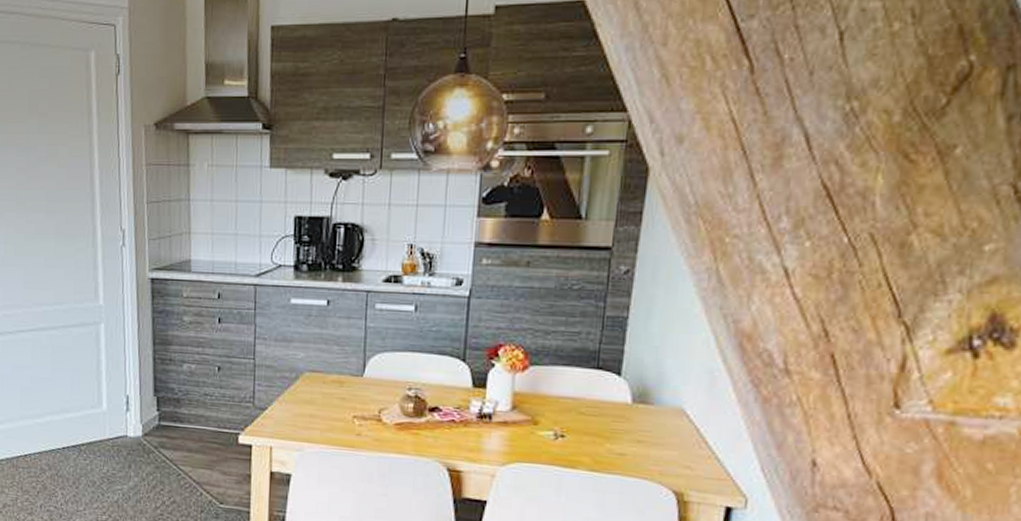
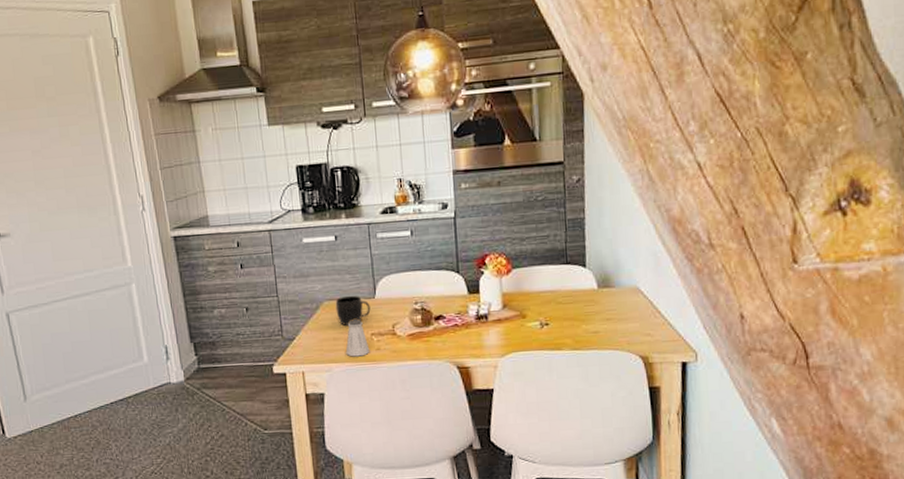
mug: none [317,369,357,403] -> present [335,295,371,326]
saltshaker: none [321,397,349,440] -> present [345,319,370,357]

